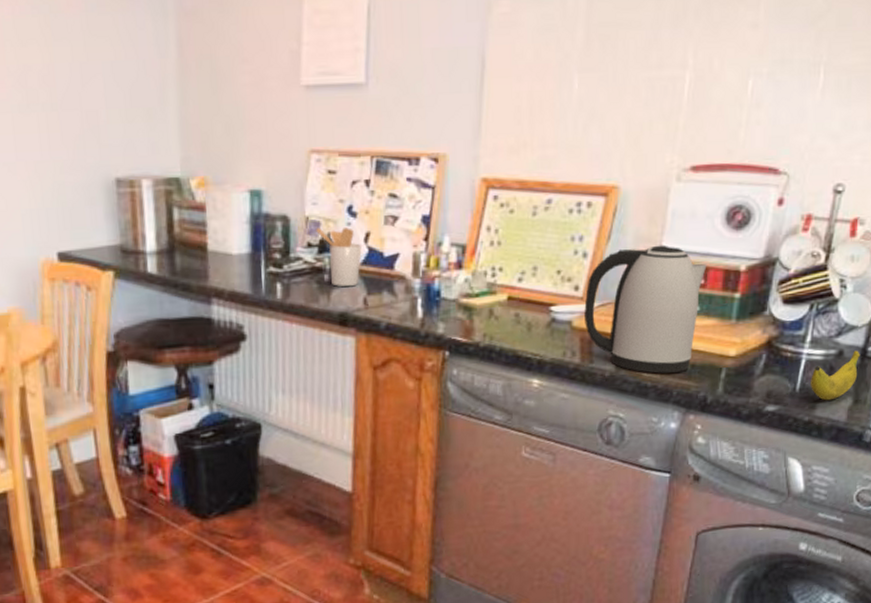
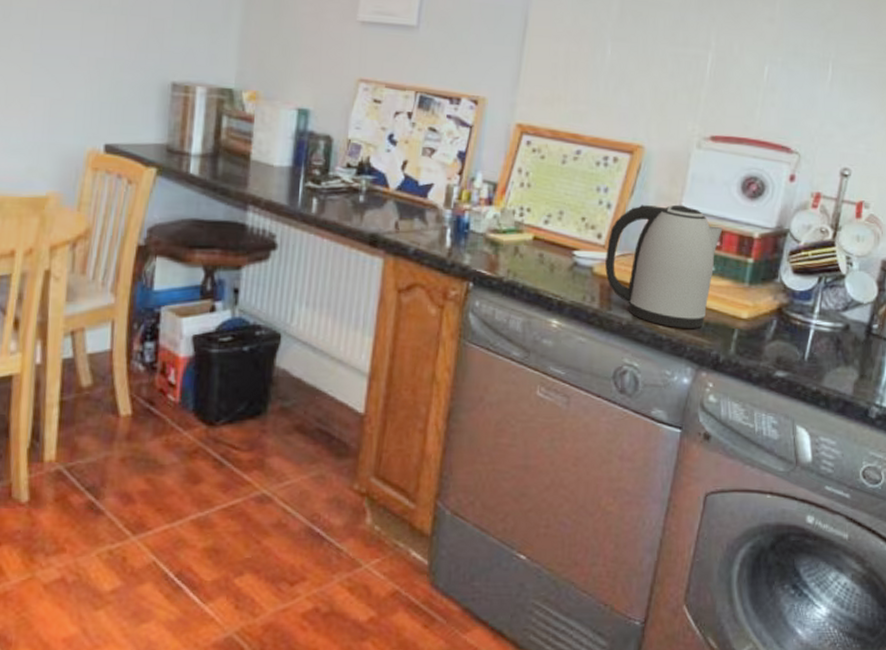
utensil holder: present [316,228,362,287] -> none [357,151,398,210]
banana: present [811,350,861,401] -> none [819,326,866,373]

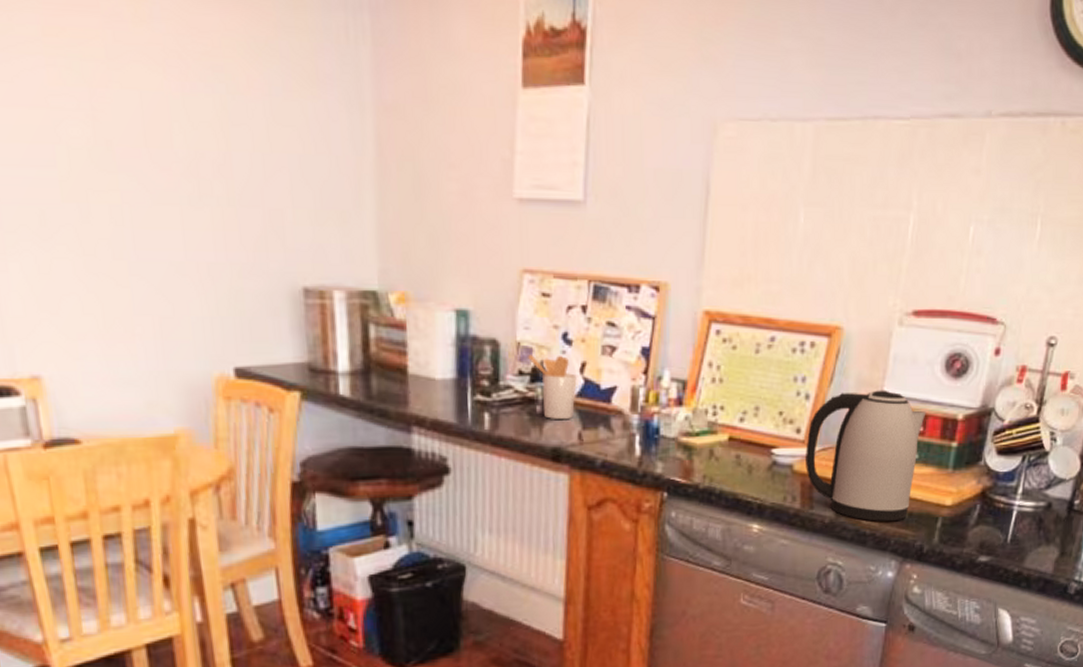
utensil holder: none [357,151,398,210] -> present [528,355,577,420]

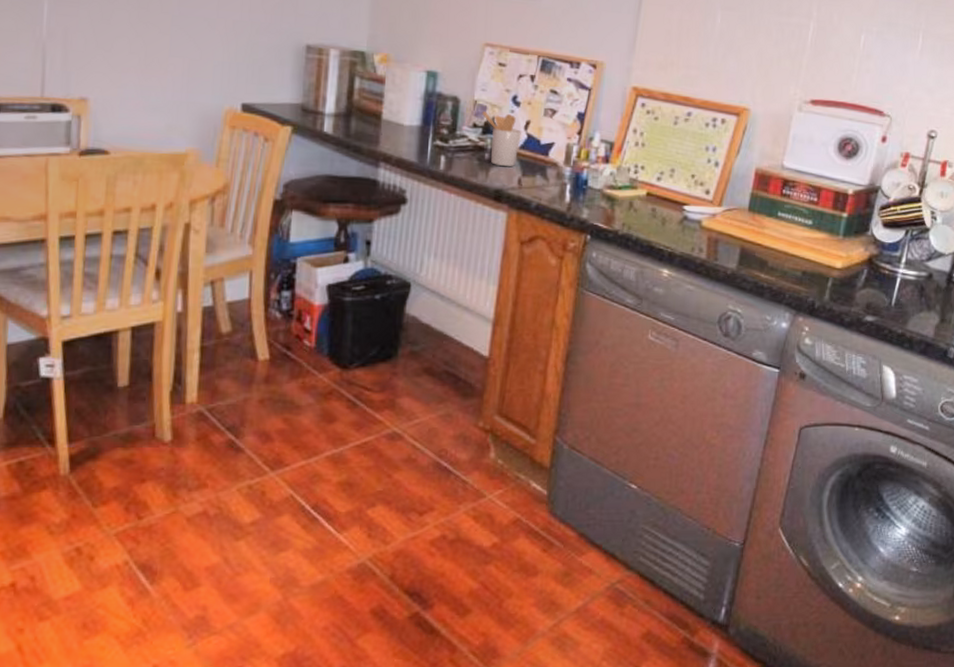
kettle: present [806,390,926,521] -> none [712,162,820,277]

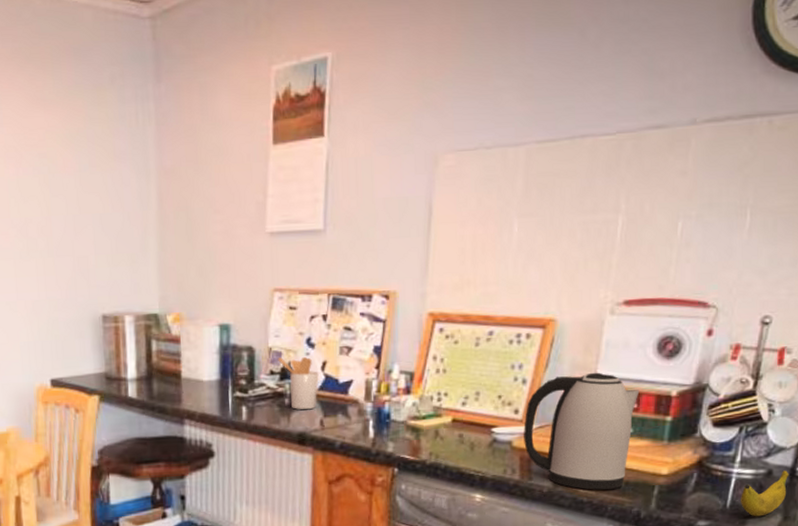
kettle: none [712,162,820,277] -> present [524,372,640,490]
banana: none [904,275,947,317] -> present [741,470,789,517]

